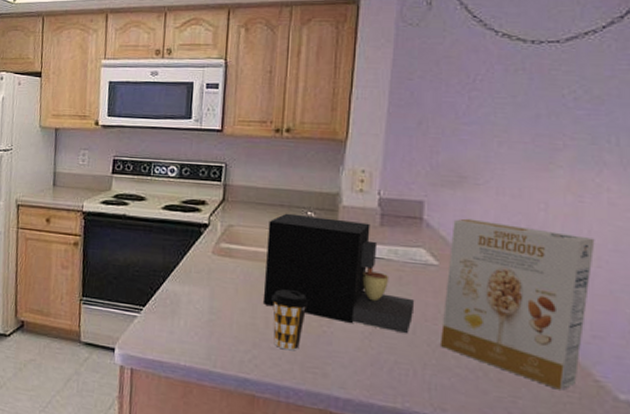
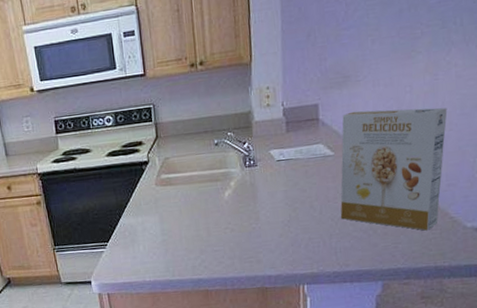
coffee maker: present [262,213,415,334] -> none [197,132,319,218]
coffee cup: present [271,289,309,351] -> none [209,201,239,250]

